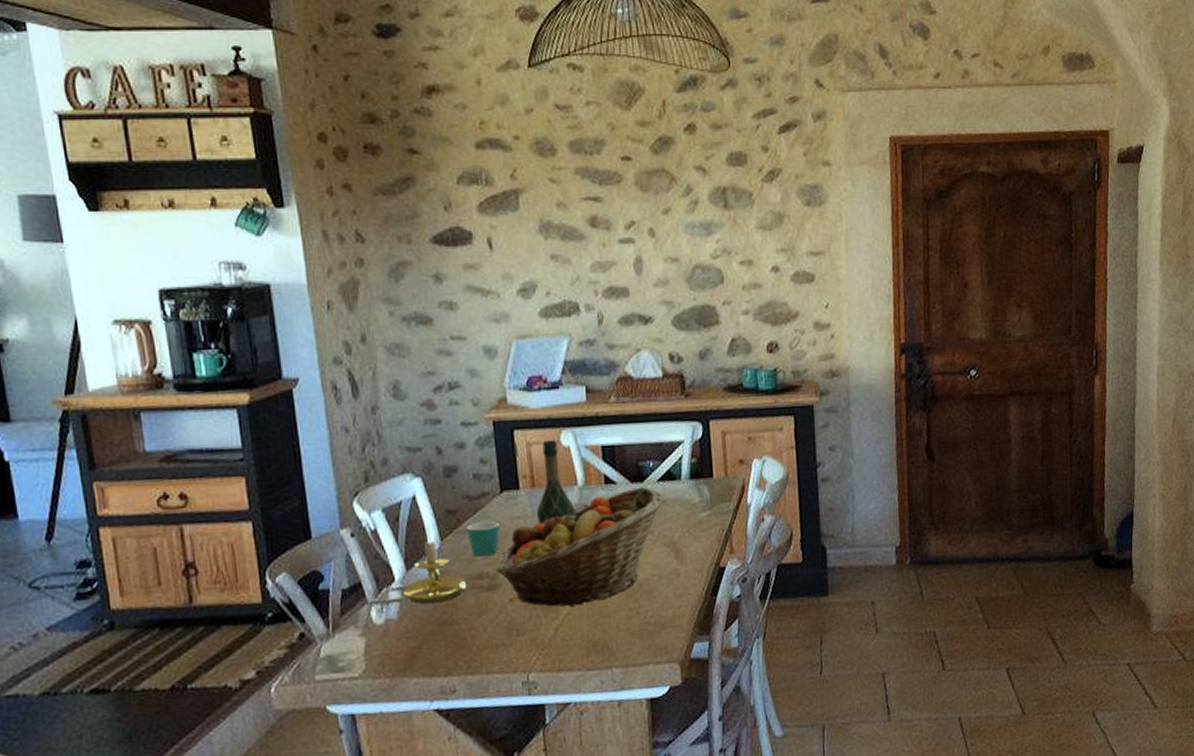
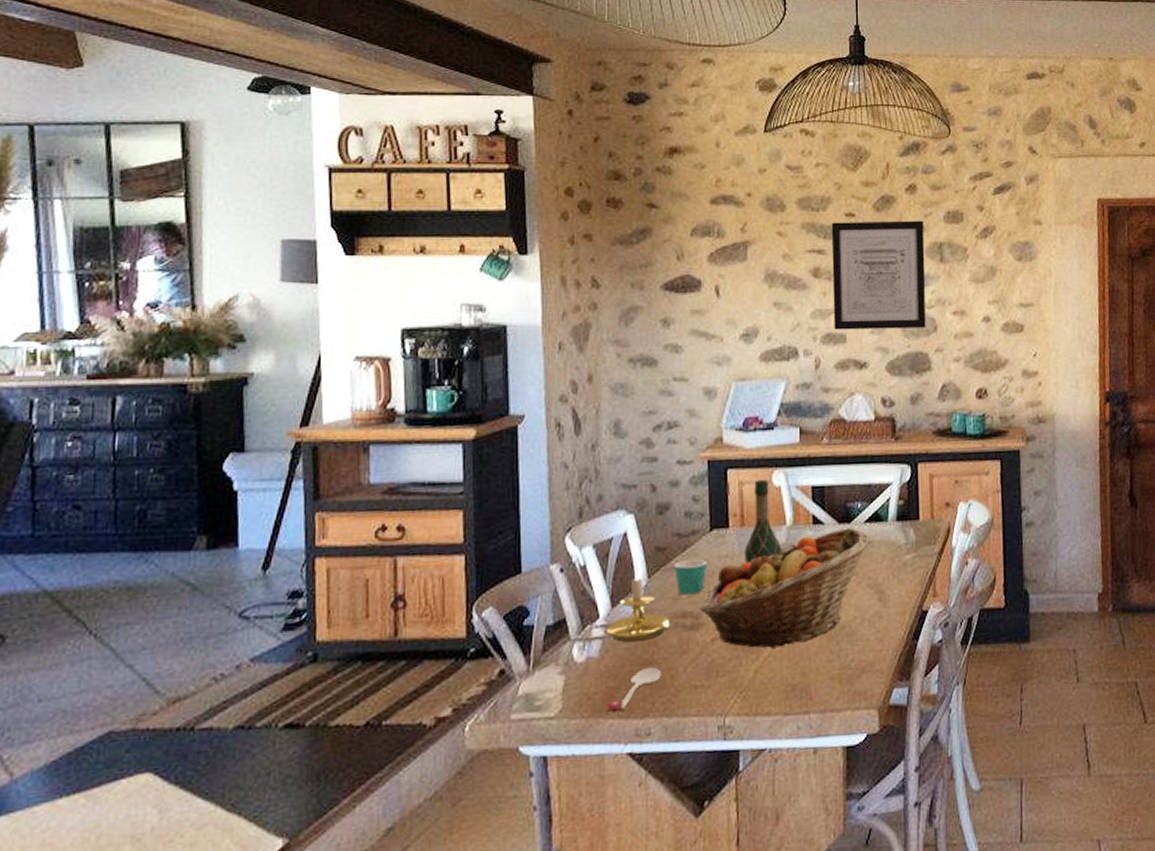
spoon: none [409,627,462,674] -> present [606,666,662,715]
wall art: none [606,163,712,283] -> present [831,220,926,330]

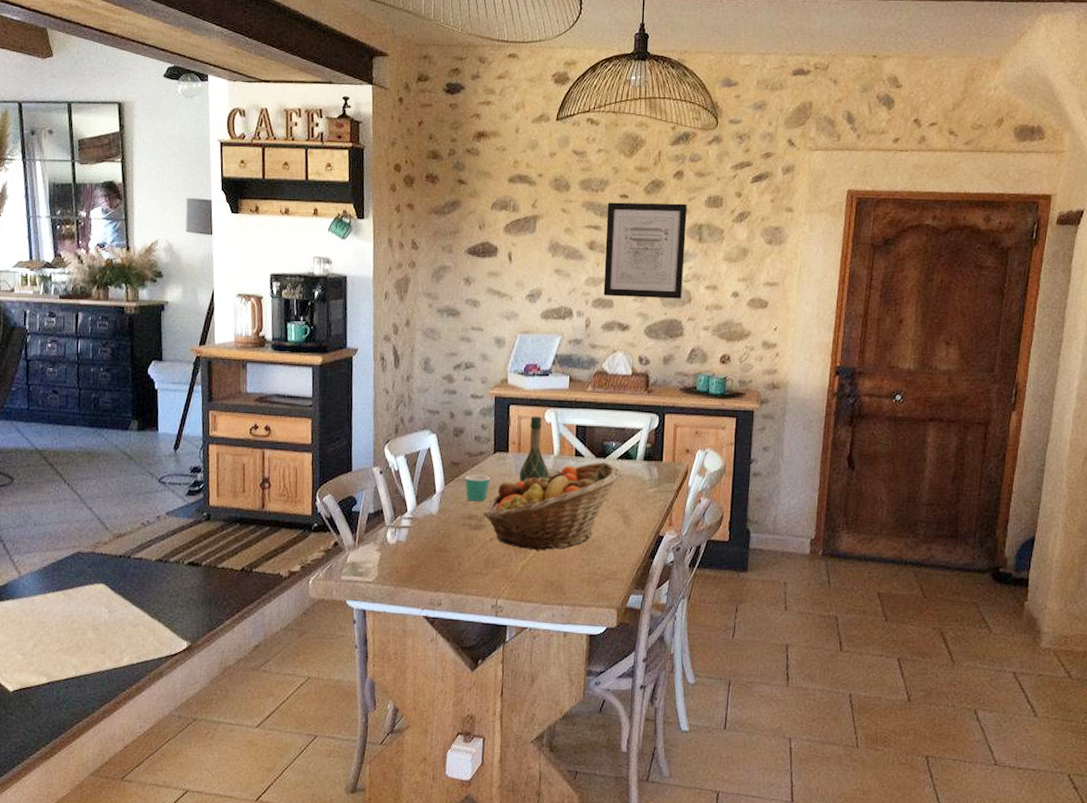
candle holder: present [605,561,671,643] -> none [411,471,460,534]
spoon: present [606,666,662,715] -> none [409,553,452,586]

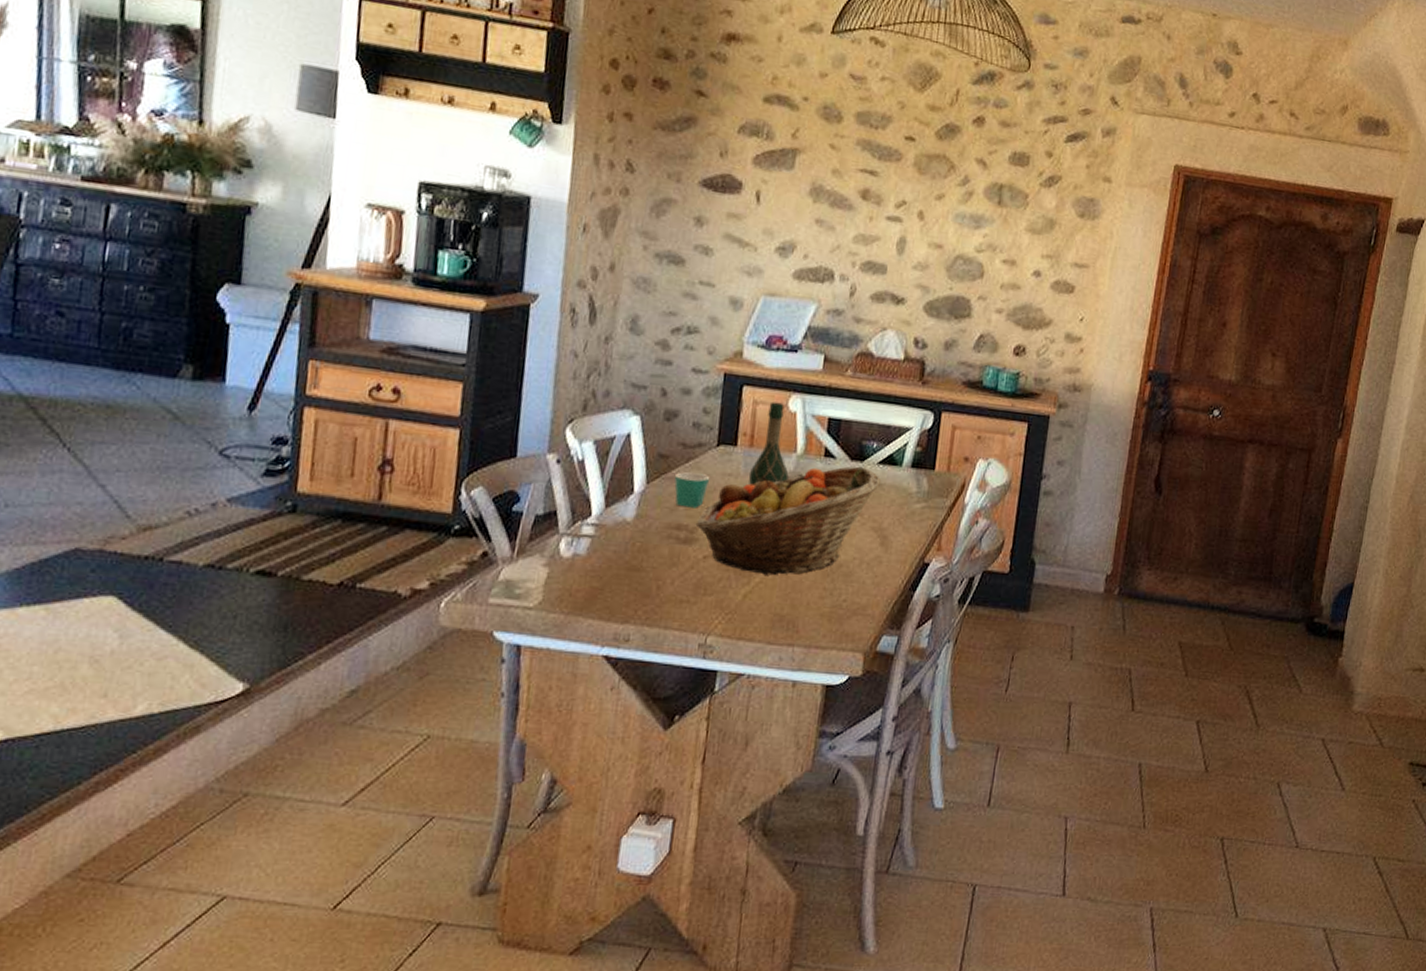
wall art: present [603,202,687,299] -> none [875,143,987,272]

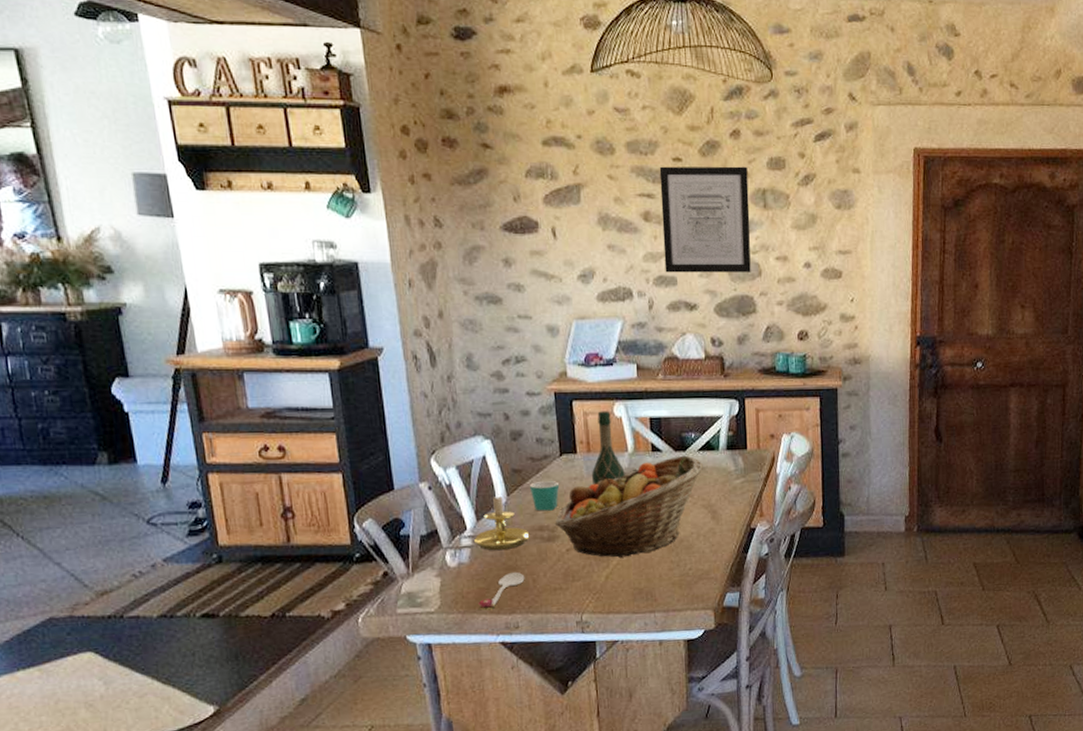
spoon: none [586,573,648,615] -> present [478,571,525,611]
candle holder: none [596,464,664,547] -> present [473,481,530,551]
wall art: none [875,143,987,272] -> present [659,166,751,273]

